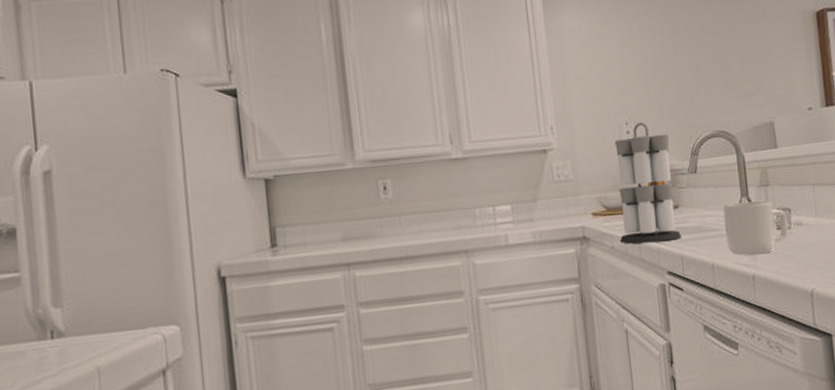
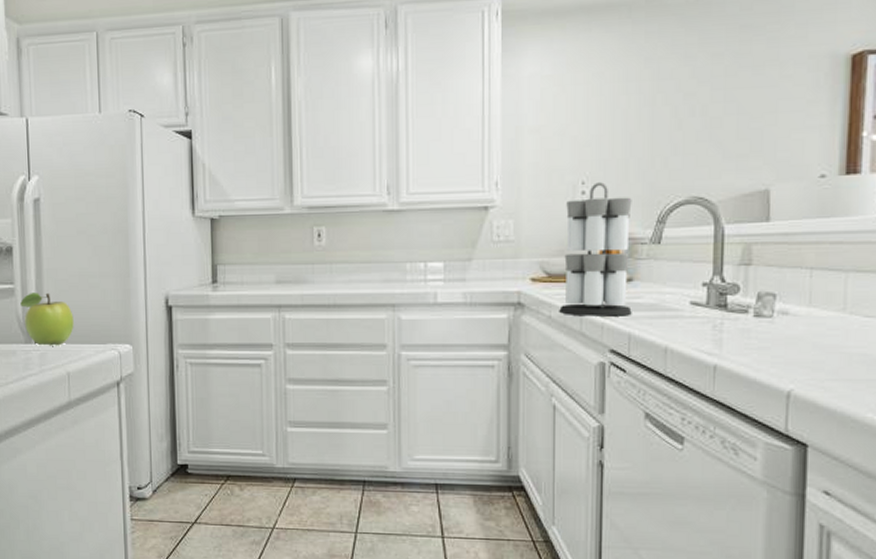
fruit: none [29,277,103,341] -> present [20,292,74,346]
mug: present [722,200,788,256] -> none [687,281,769,343]

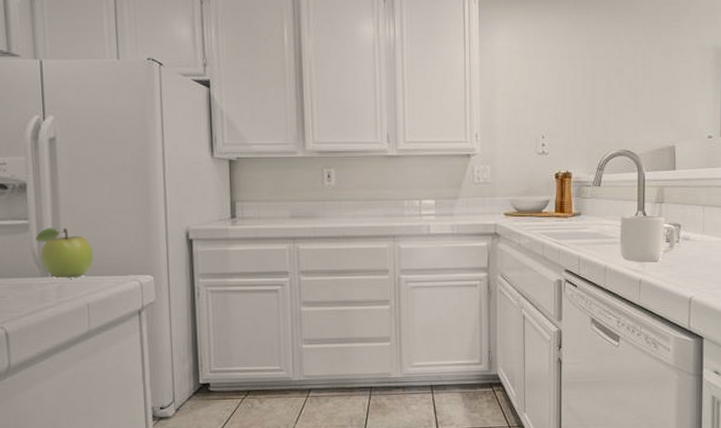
spice rack: present [559,182,632,317] -> none [527,137,581,244]
mug: none [687,281,769,343] -> present [620,215,676,263]

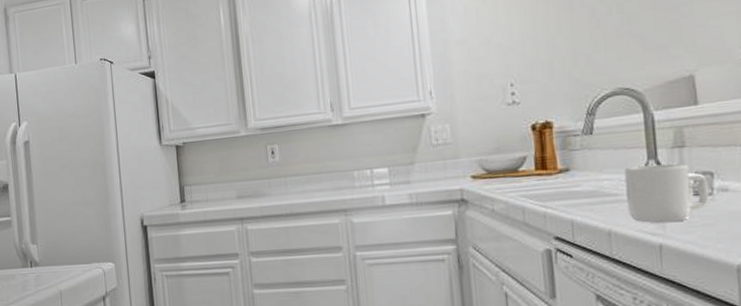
fruit: present [35,228,93,279] -> none [17,222,63,269]

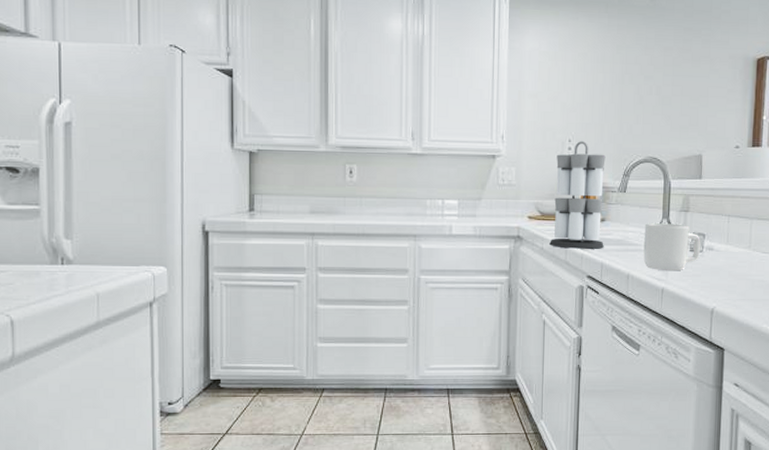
spice rack: none [498,82,572,208] -> present [549,141,606,249]

